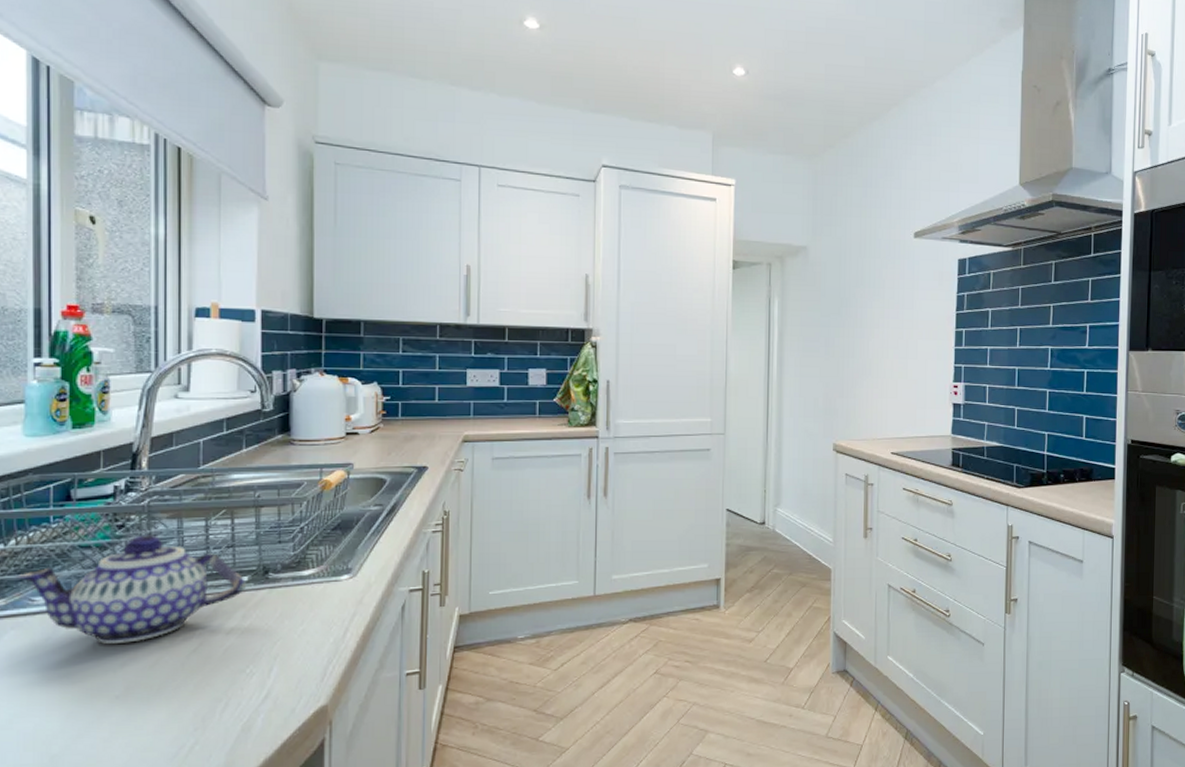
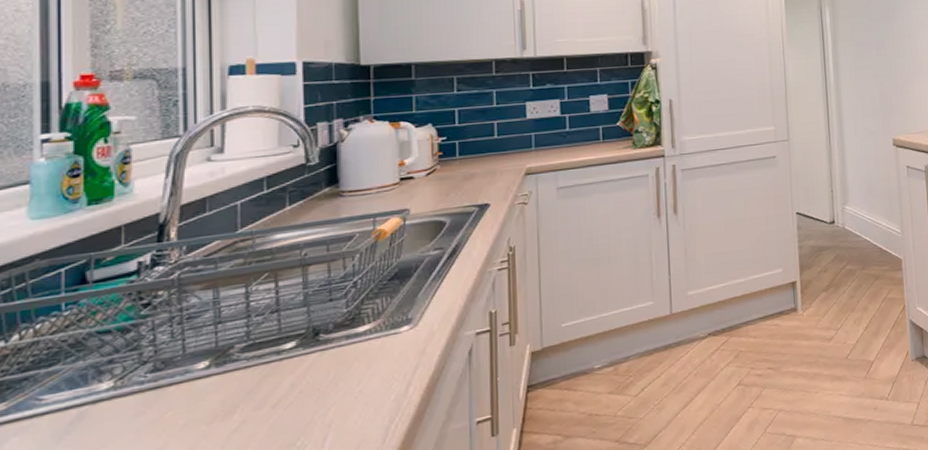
teapot: present [15,535,246,644] -> none [19,309,294,437]

